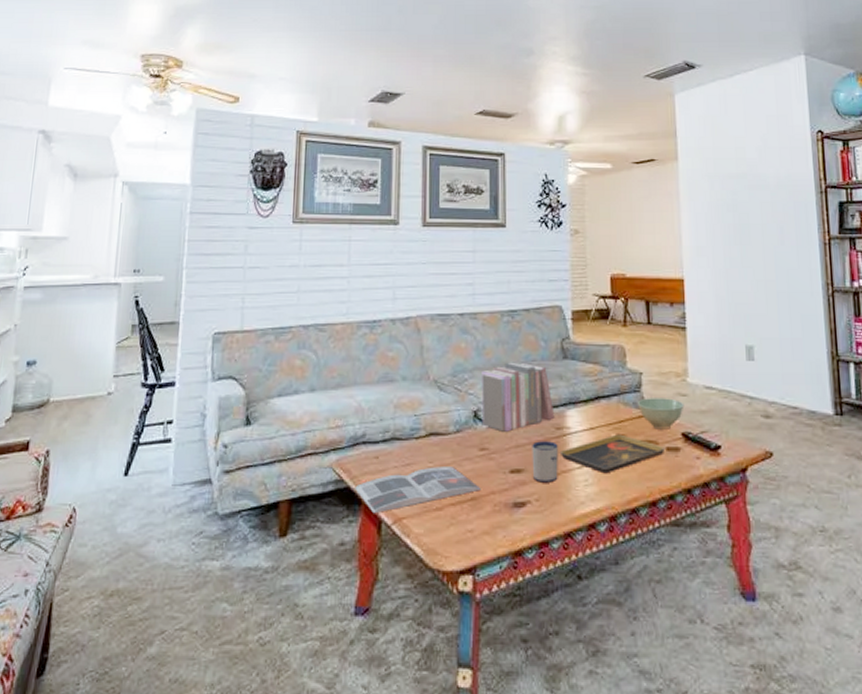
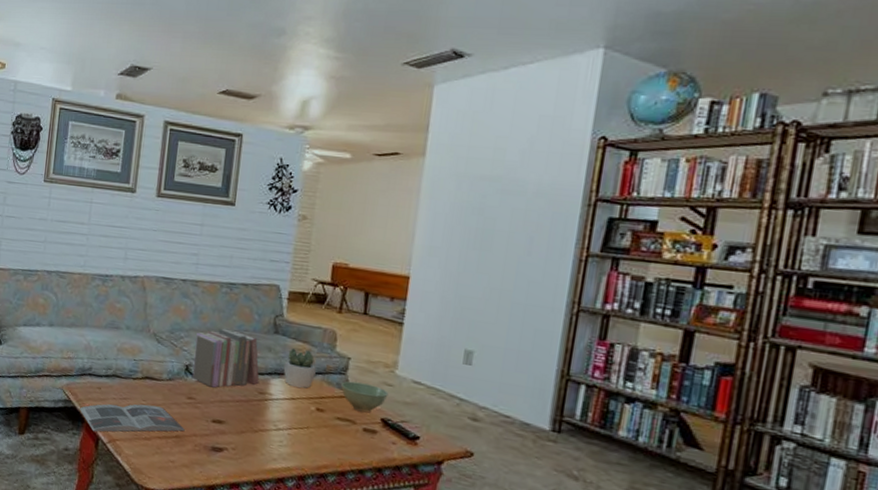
mug: present [532,441,558,483] -> none [232,400,259,437]
decorative tray: present [559,434,666,474] -> none [259,408,363,440]
succulent plant: none [577,372,611,416] -> present [283,348,316,389]

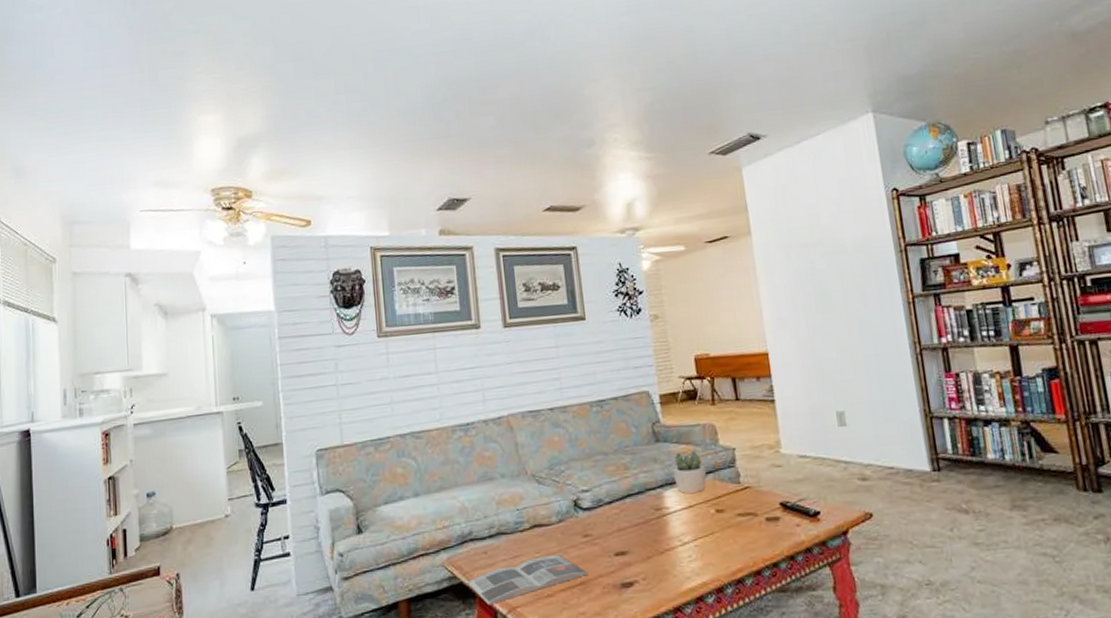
books: present [192,328,260,388] -> none [577,449,653,519]
bowl: present [340,381,389,413] -> none [732,470,780,502]

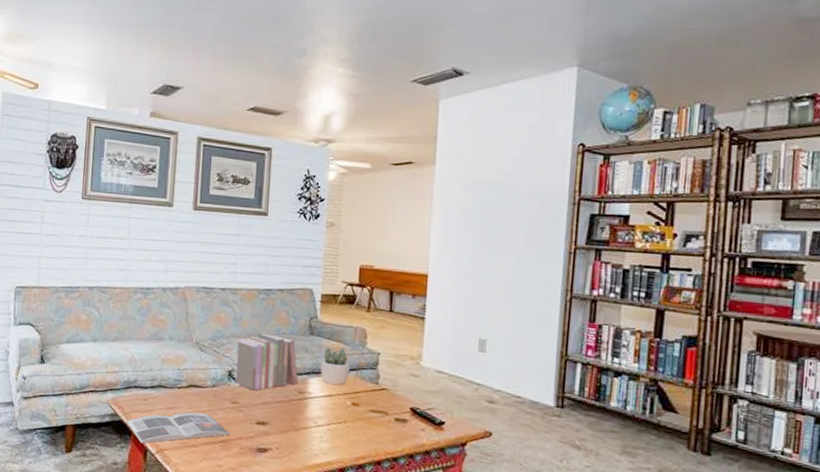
books: none [577,449,653,519] -> present [235,333,299,392]

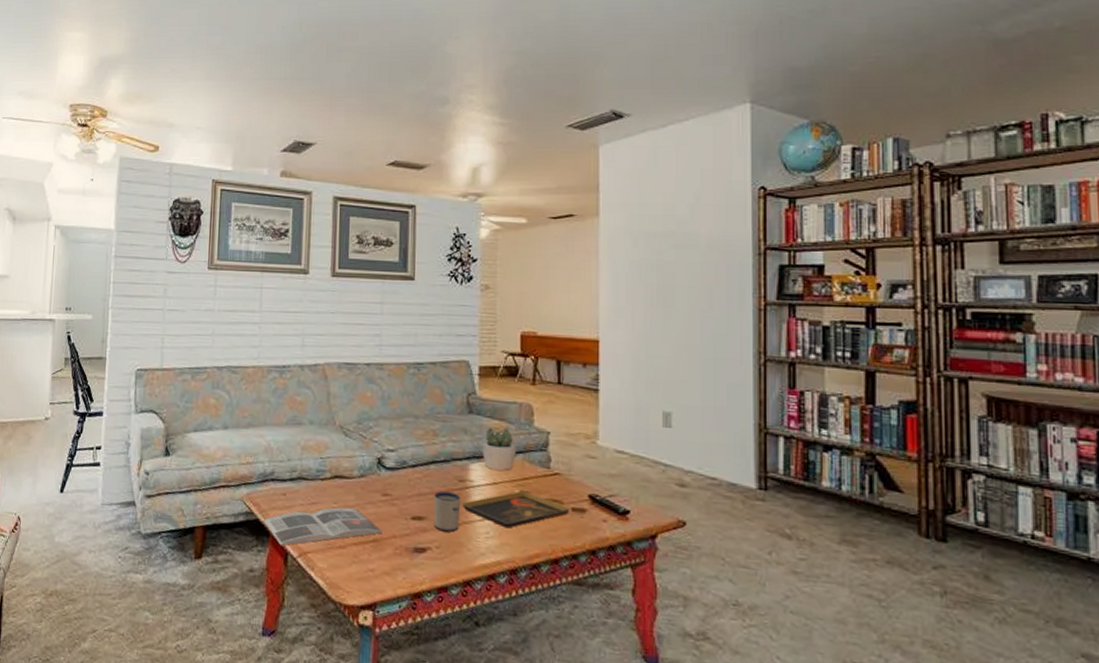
books: present [235,333,299,392] -> none [385,413,458,481]
mug: none [275,401,299,436] -> present [433,491,460,532]
decorative tray: none [300,402,394,434] -> present [461,491,571,529]

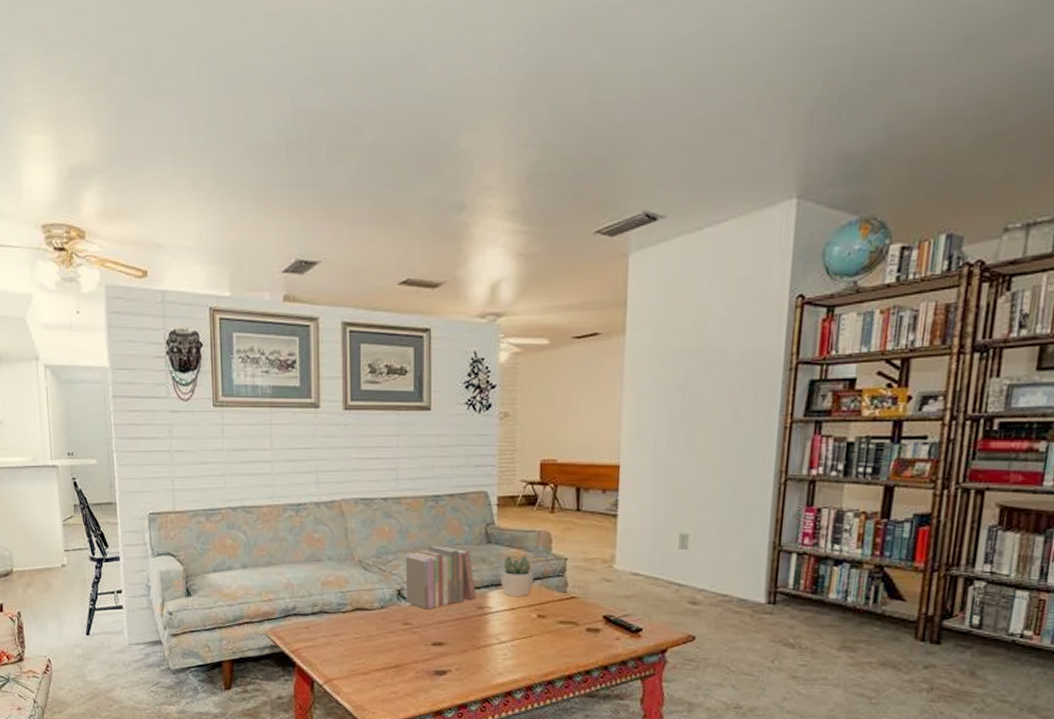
magazine: present [264,507,383,546] -> none [289,637,404,675]
books: none [385,413,458,481] -> present [405,545,477,611]
mug: present [433,491,460,532] -> none [453,618,479,655]
decorative tray: present [461,491,571,529] -> none [480,615,586,650]

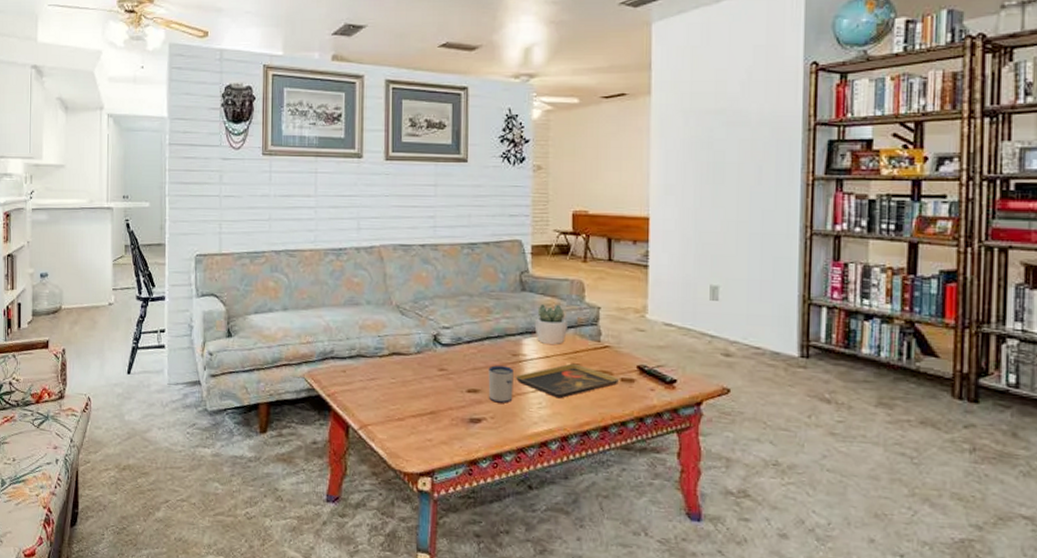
books: present [405,545,477,611] -> none [441,291,511,357]
mug: none [453,618,479,655] -> present [488,365,514,403]
decorative tray: none [480,615,586,650] -> present [515,363,620,399]

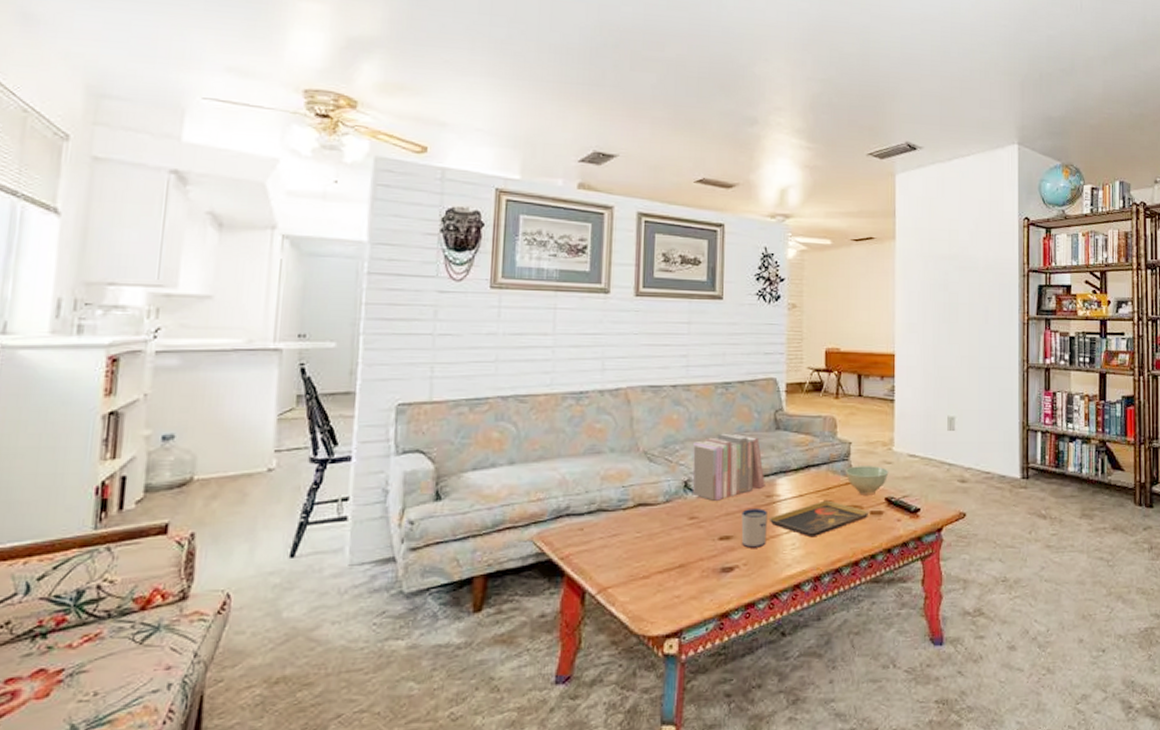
books: none [441,291,511,357] -> present [692,433,765,502]
succulent plant: present [534,304,567,346] -> none [788,442,820,484]
bowl: none [593,331,642,362] -> present [845,466,889,495]

